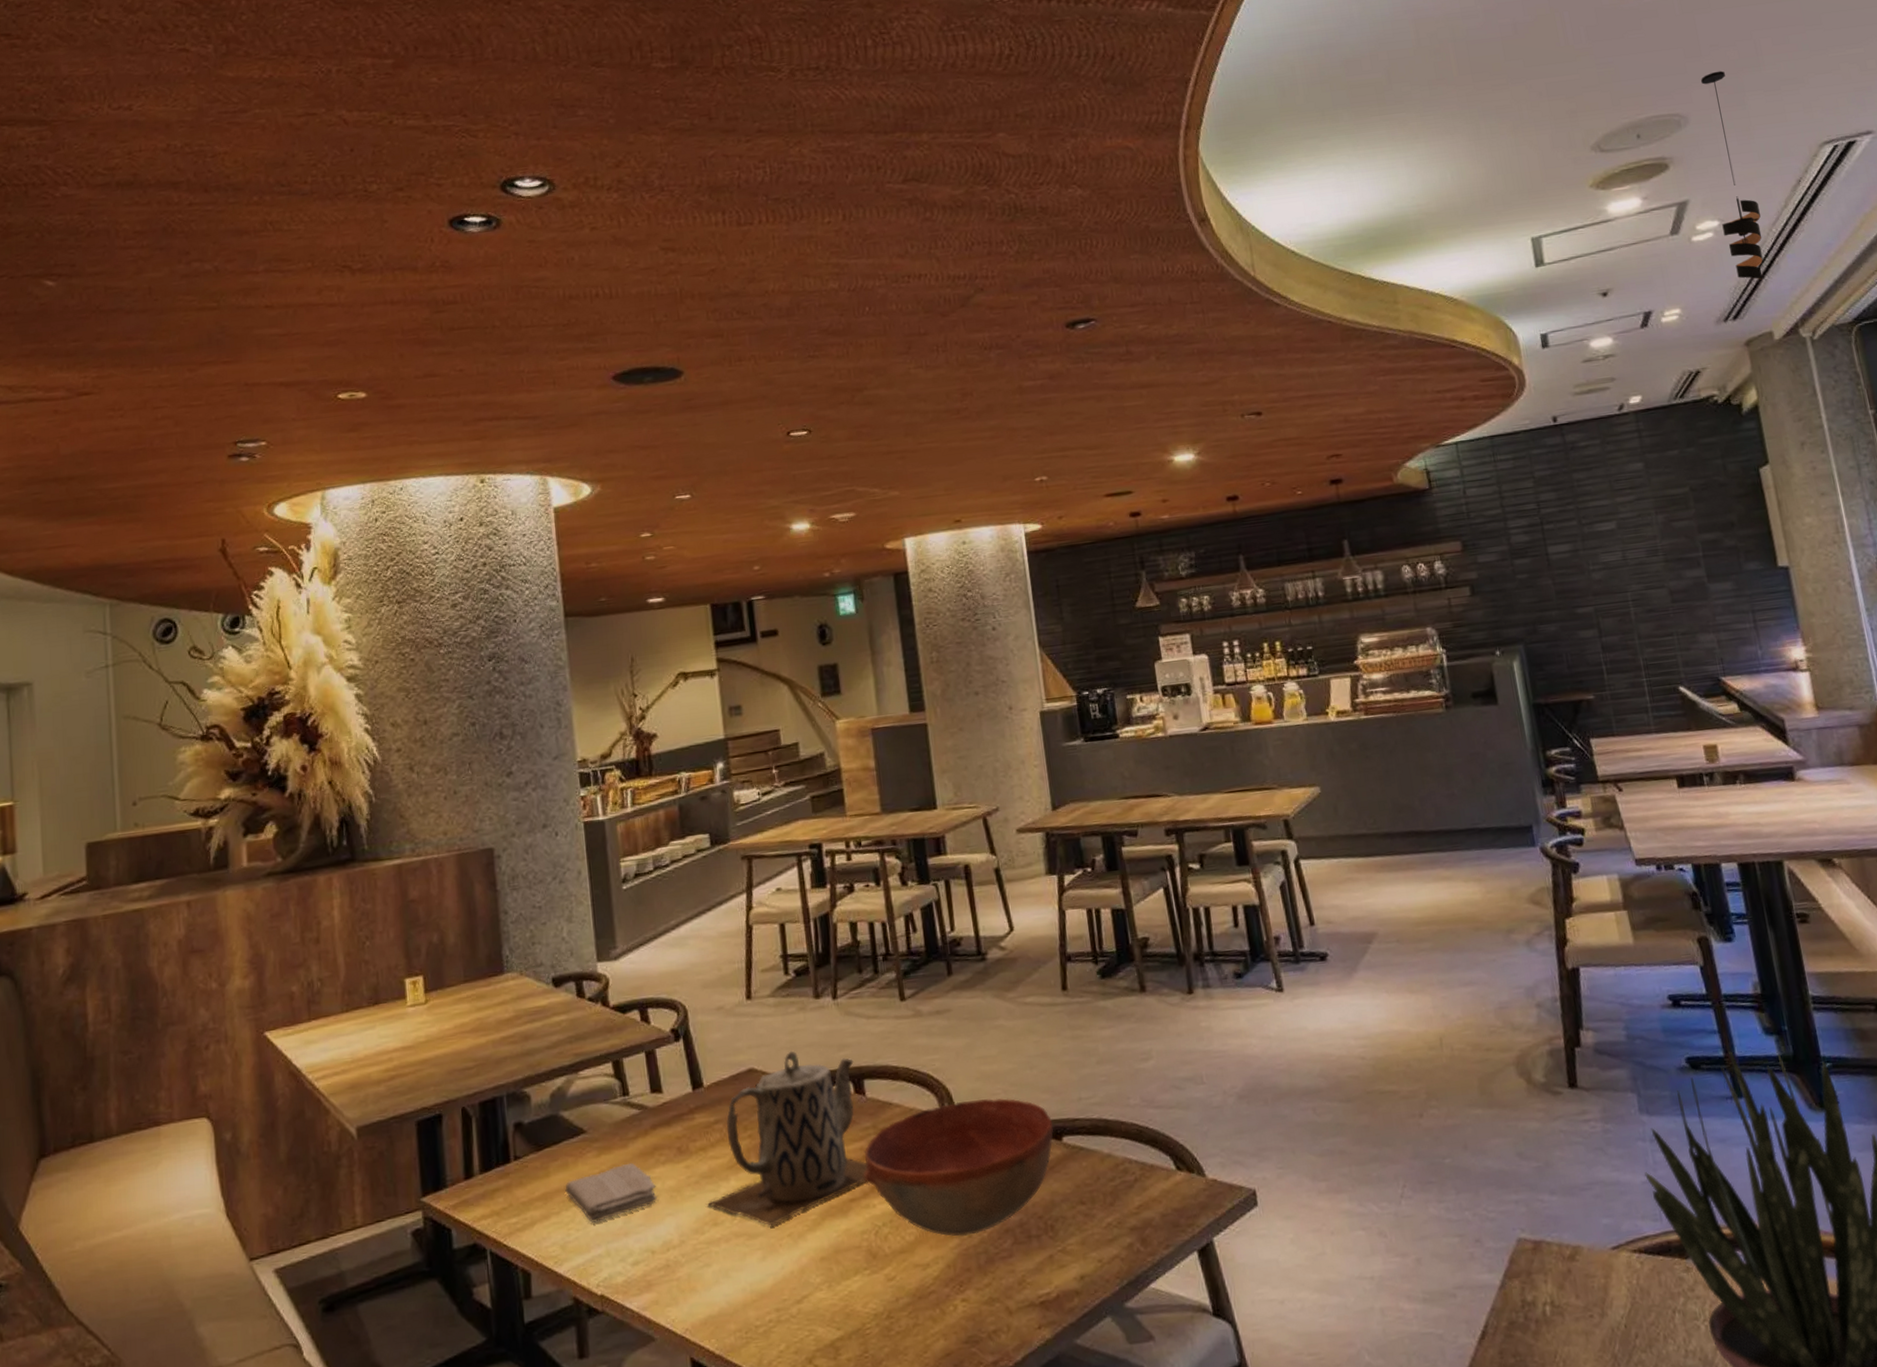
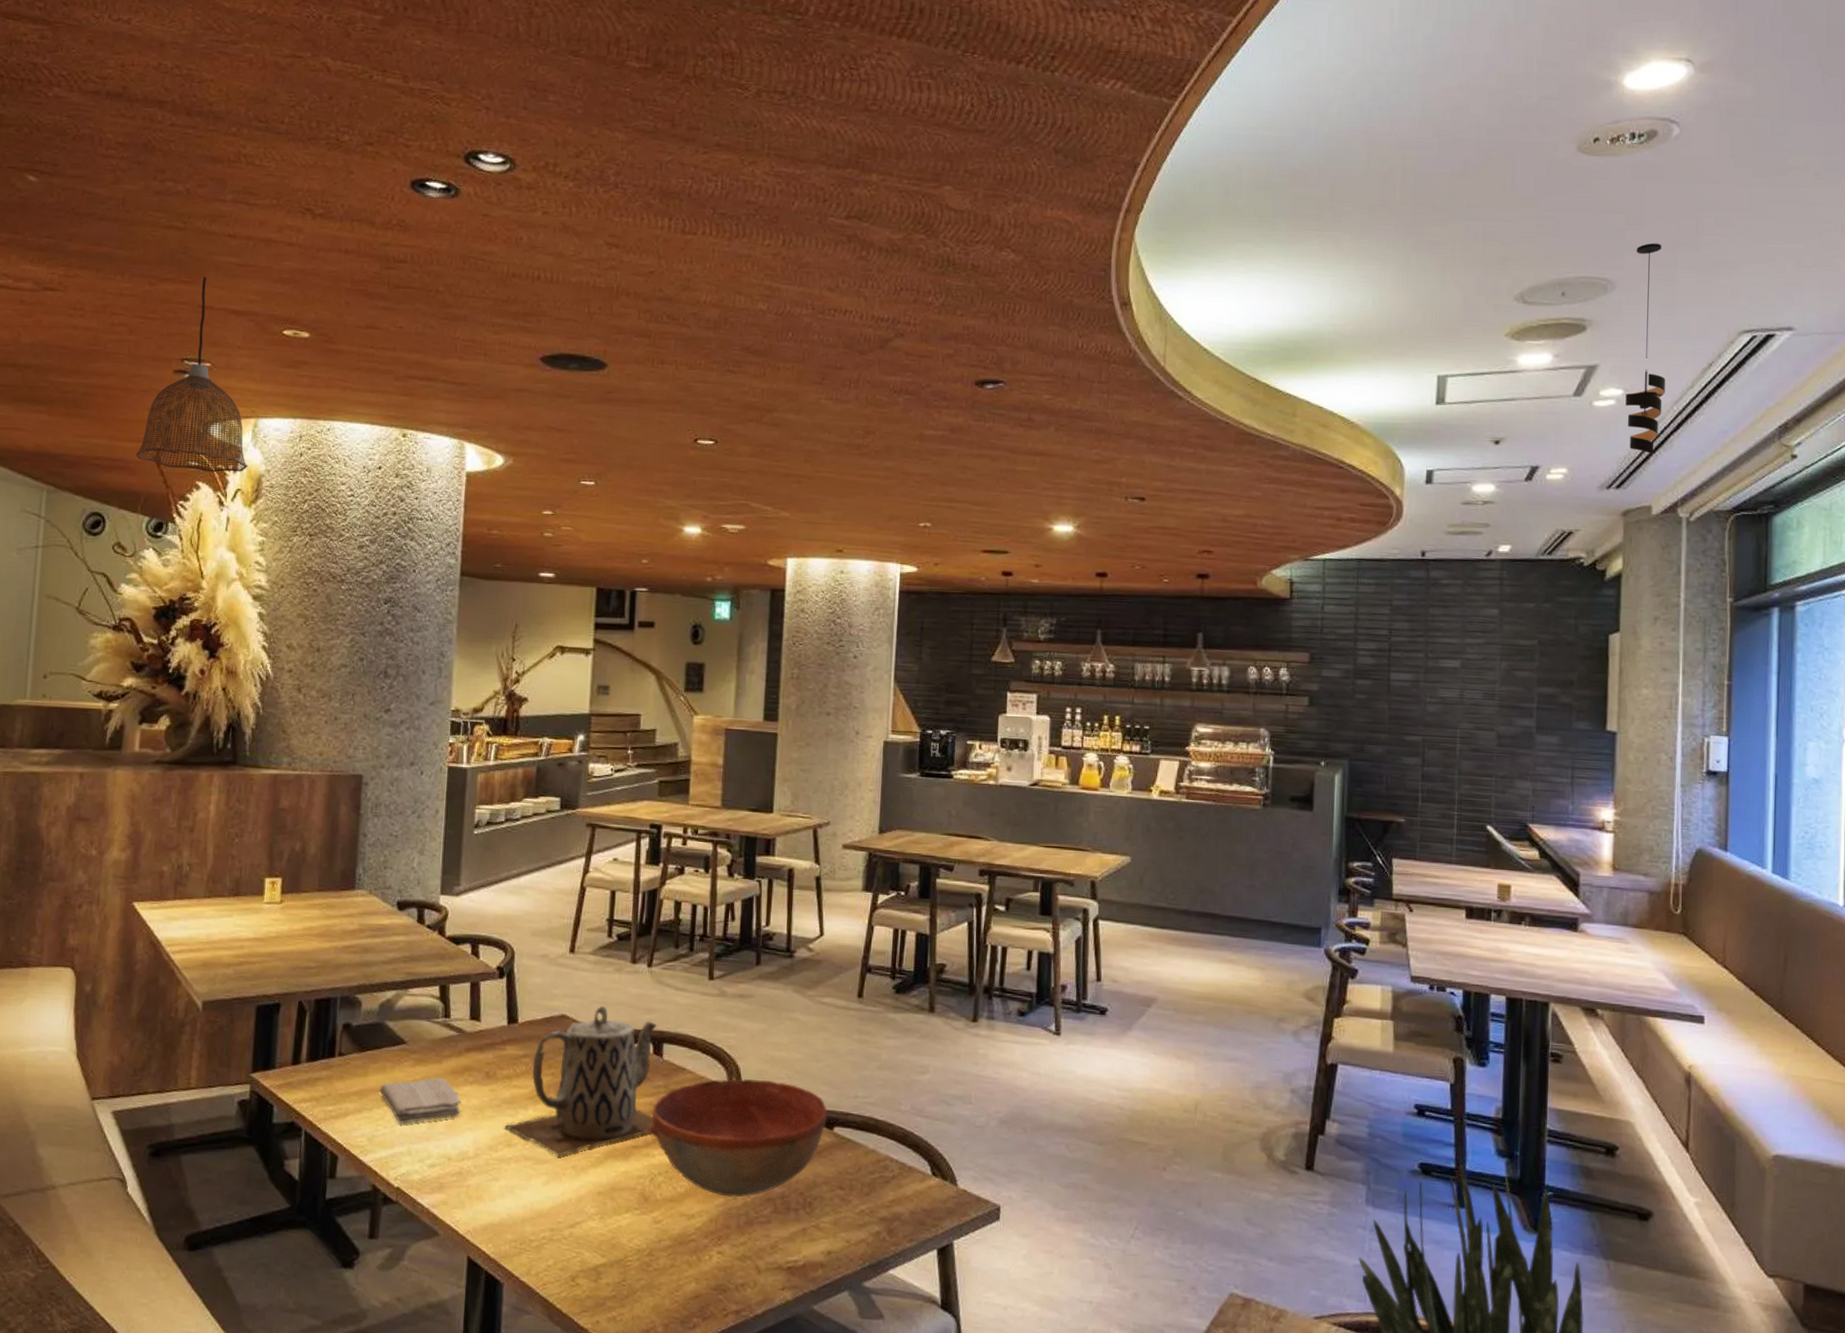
pendant lamp: none [200,353,321,558] -> present [136,276,248,473]

